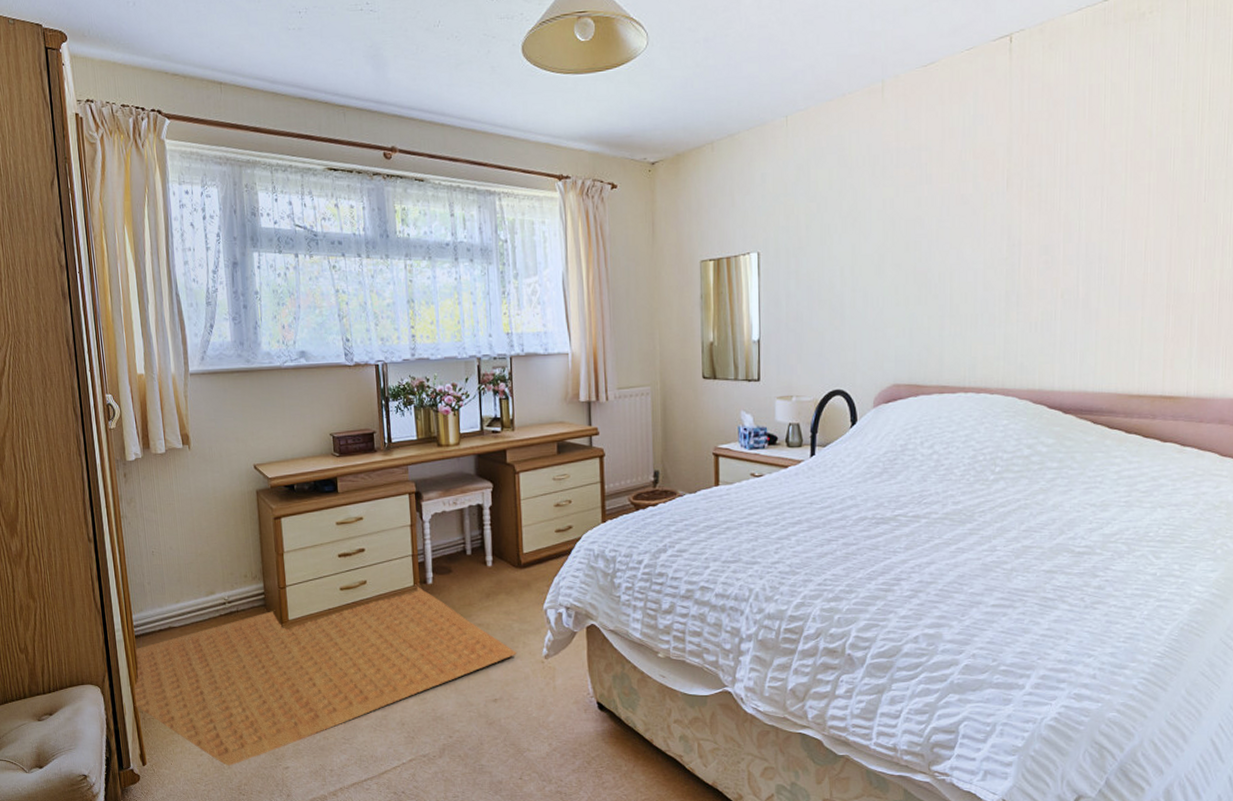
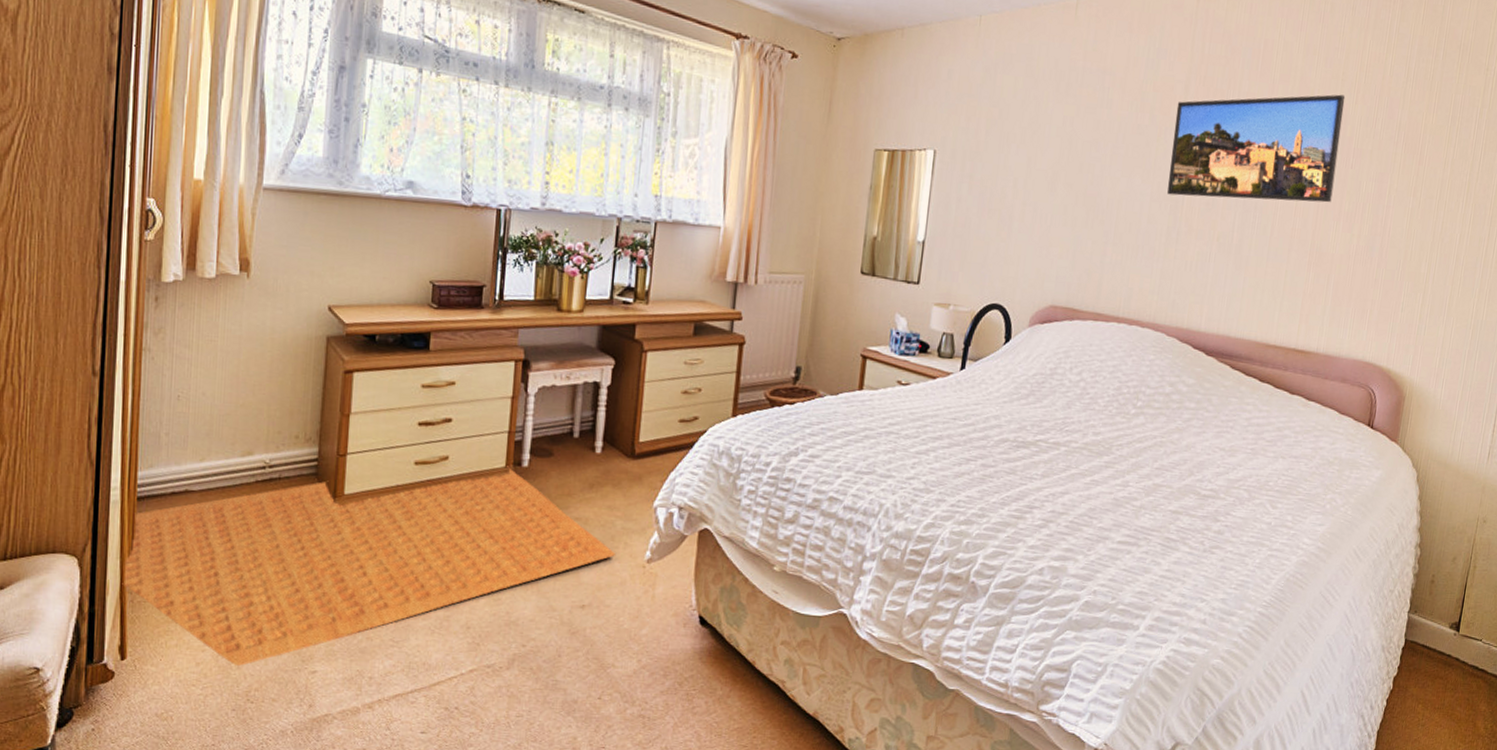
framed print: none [1000,127,1189,259] -> present [1167,94,1346,203]

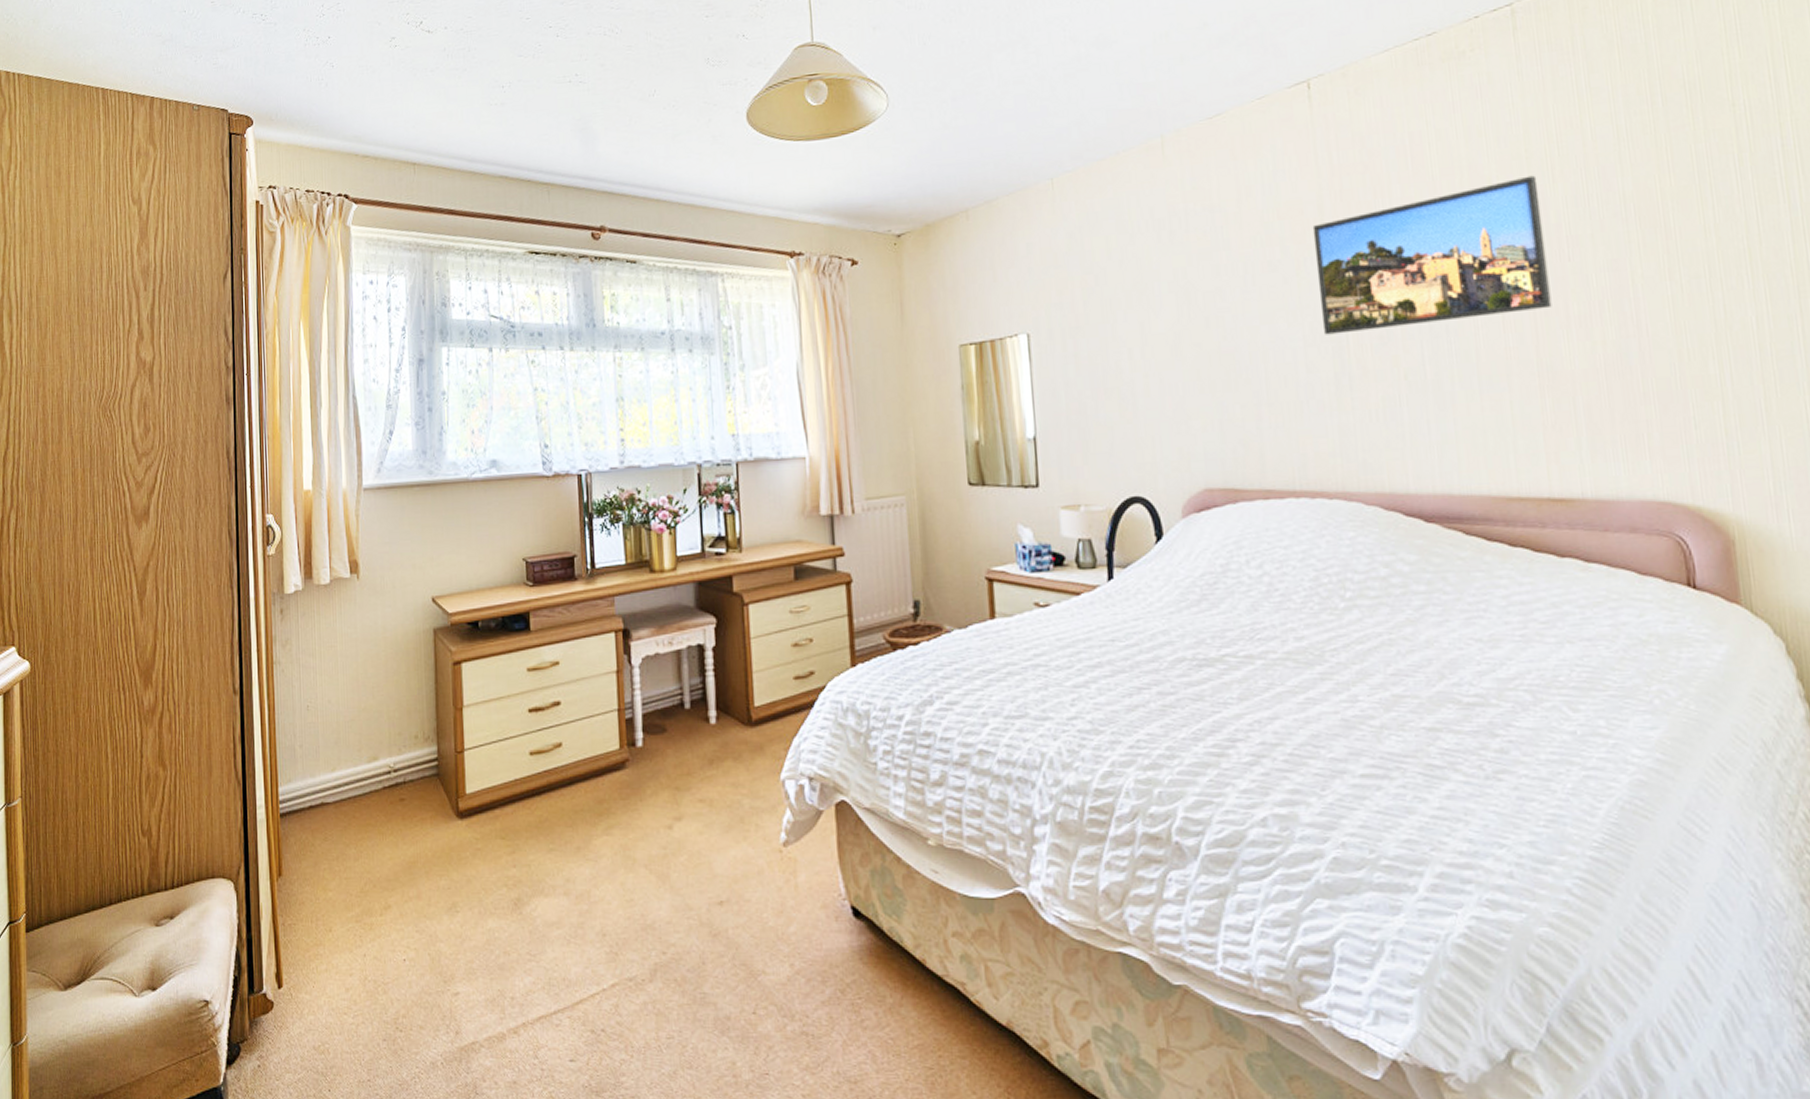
rug: present [122,466,615,666] -> none [273,747,747,990]

